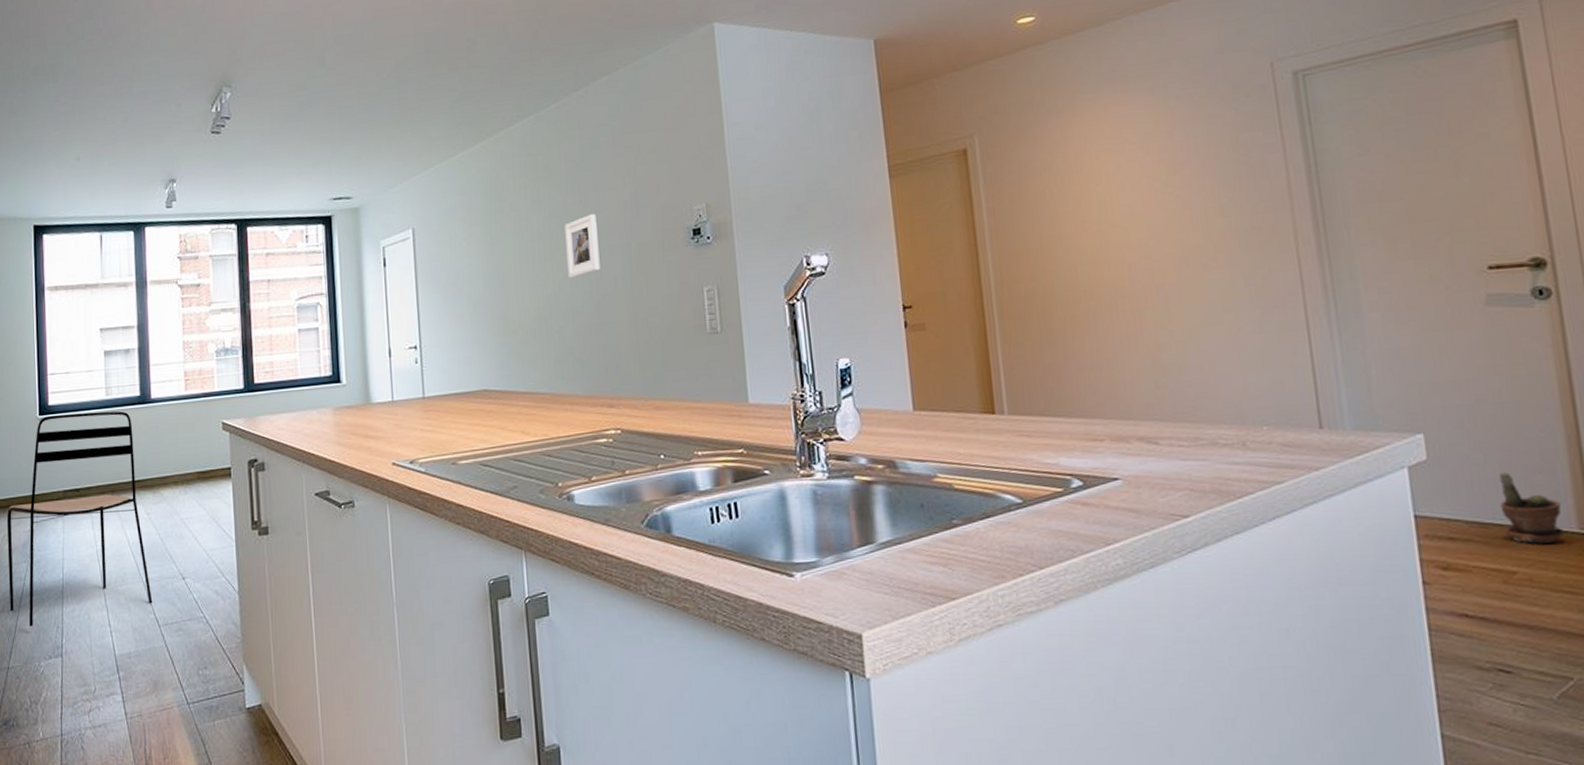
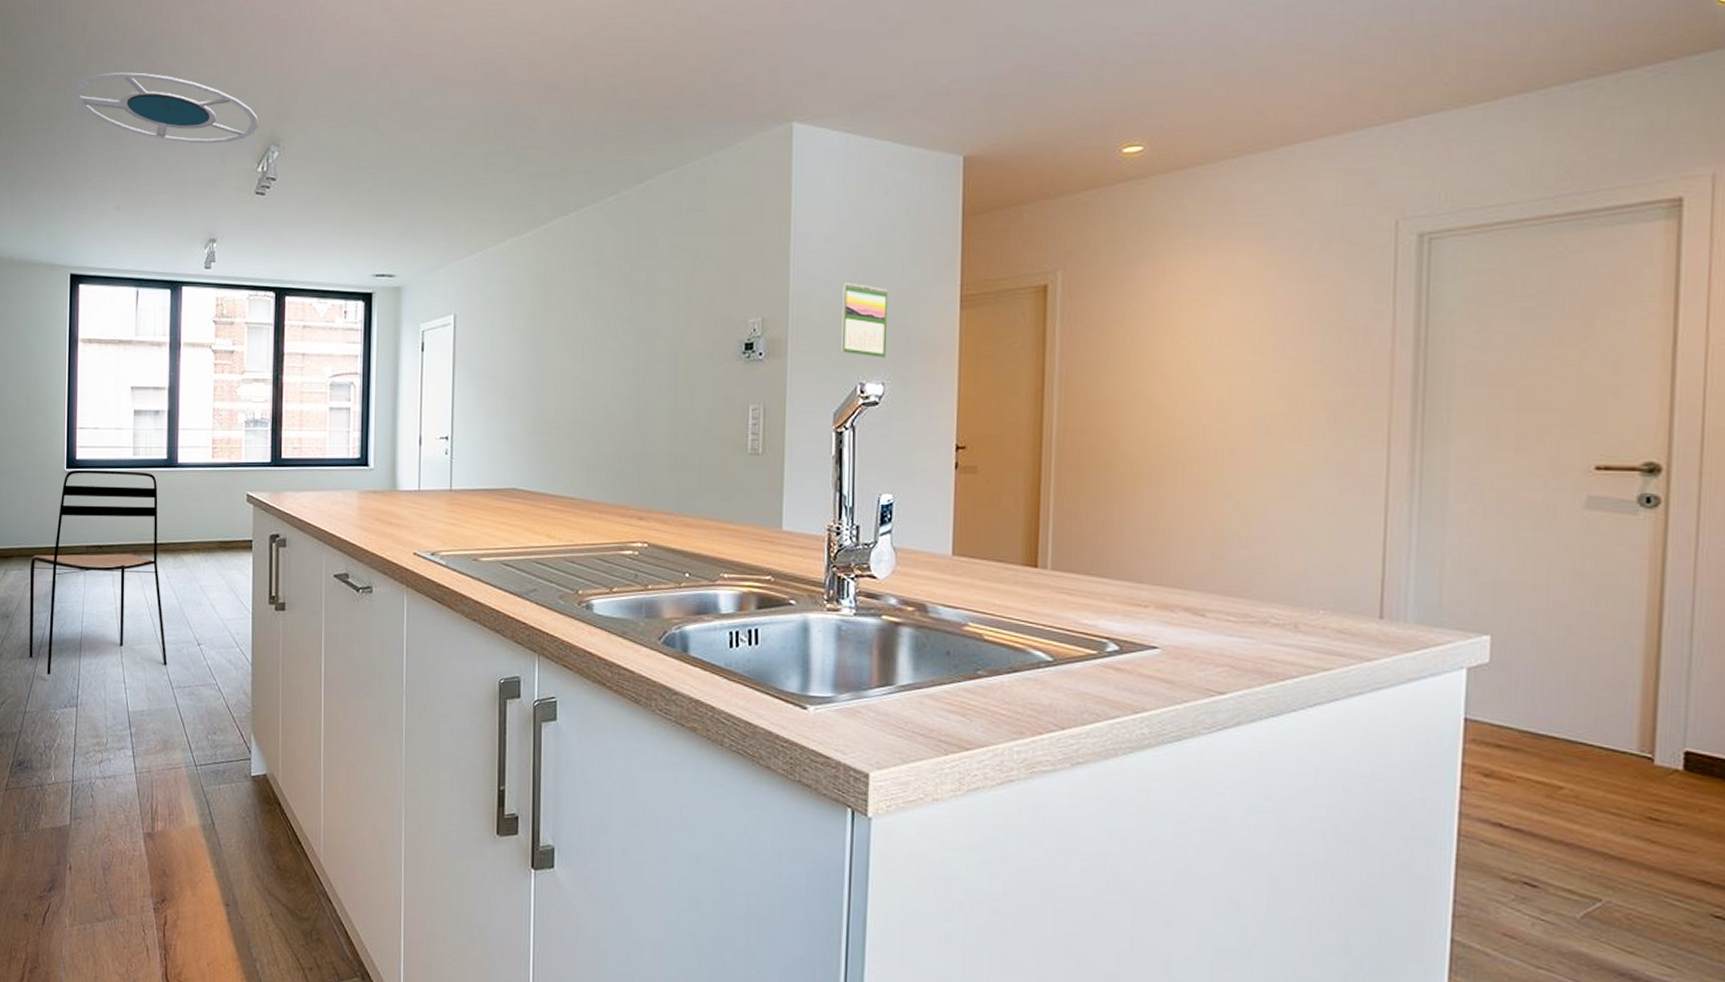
ceiling lamp: none [28,30,211,92] -> present [73,72,259,144]
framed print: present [564,214,600,279] -> none [610,317,646,383]
calendar: none [778,163,826,231] -> present [841,282,889,358]
potted plant: present [1499,471,1565,544] -> none [1558,683,1625,762]

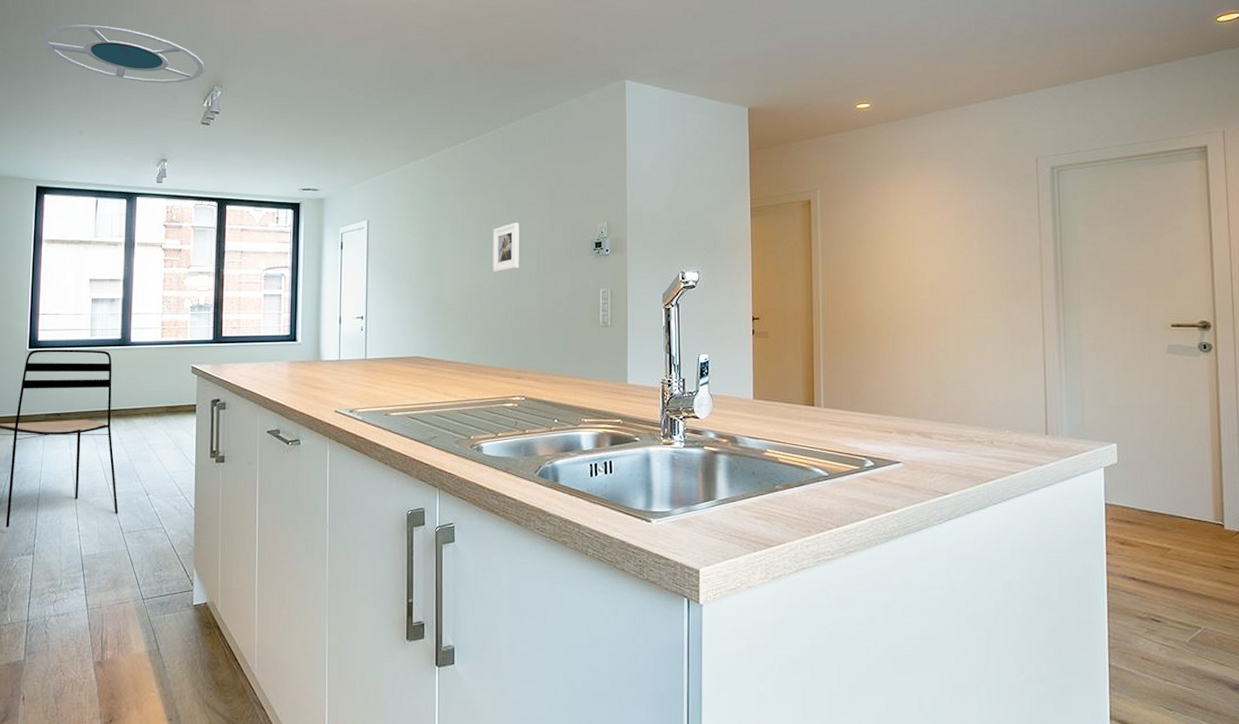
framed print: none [610,317,646,383] -> present [493,223,519,273]
calendar: present [841,282,889,358] -> none [666,197,700,253]

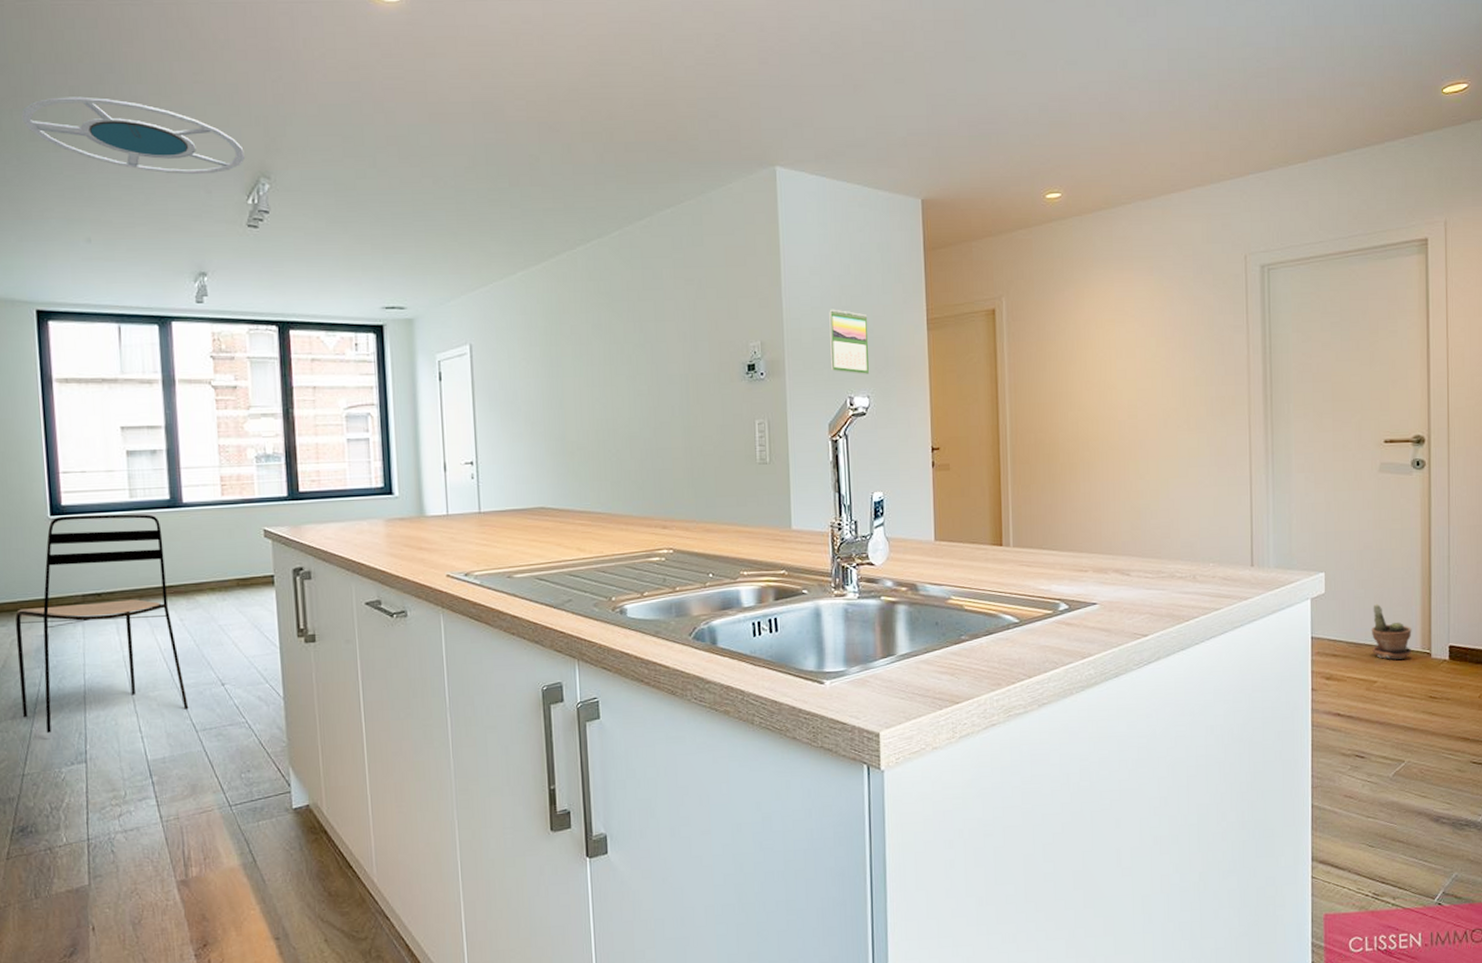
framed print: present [493,223,519,273] -> none [625,343,658,404]
calendar: none [666,197,700,253] -> present [829,309,869,374]
potted plant: none [1163,475,1205,529] -> present [1371,603,1412,660]

